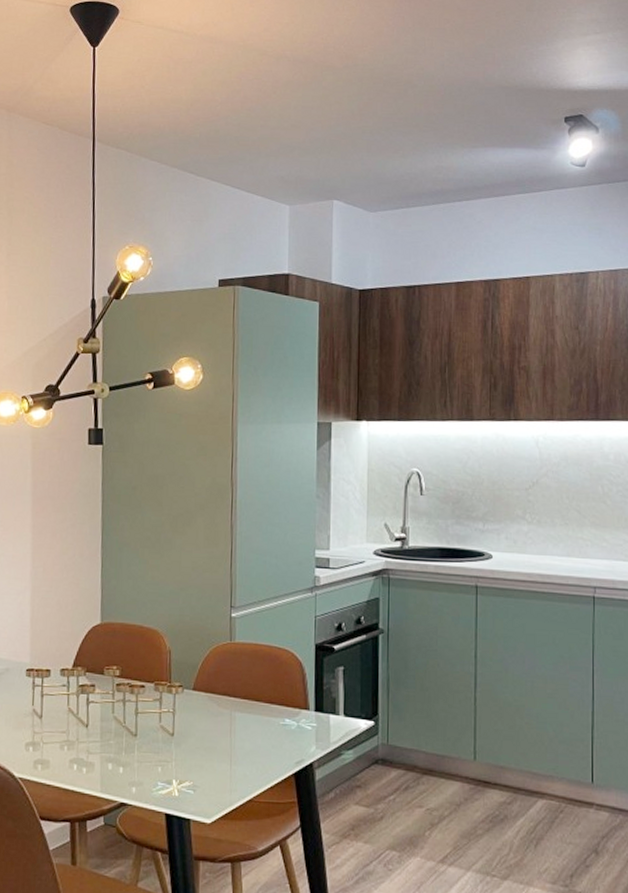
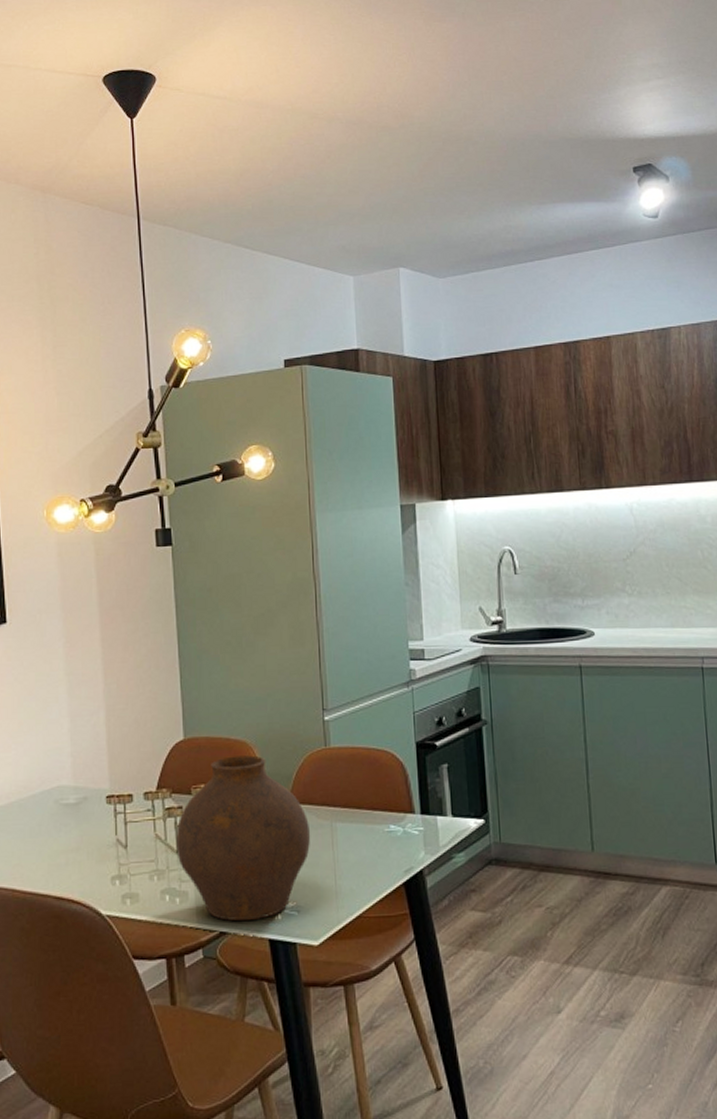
vase: none [86,642,211,795] -> present [176,755,311,922]

